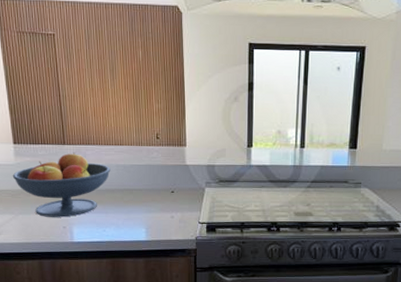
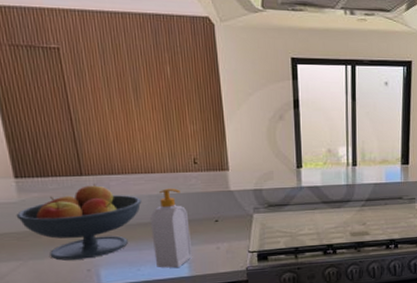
soap bottle: none [117,160,149,231] -> present [150,188,192,268]

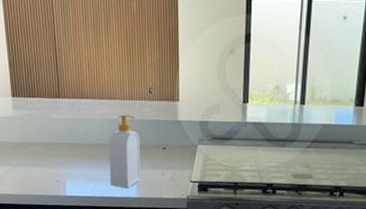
fruit bowl: present [16,184,142,261] -> none [10,106,103,171]

